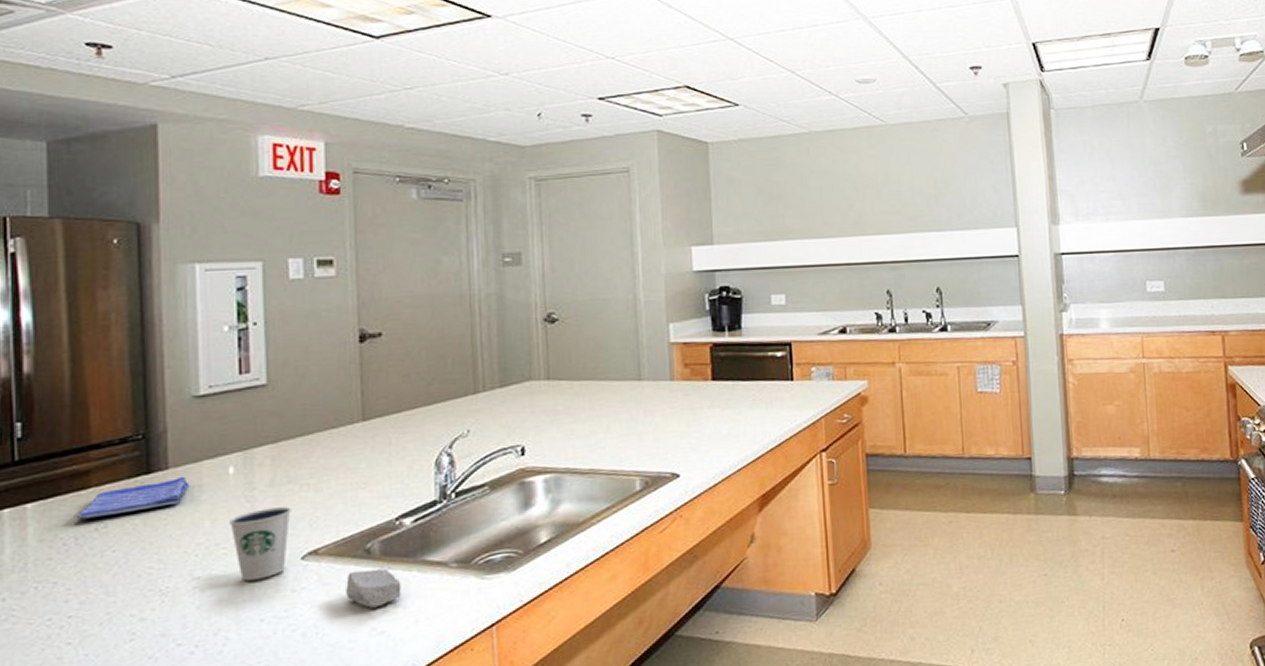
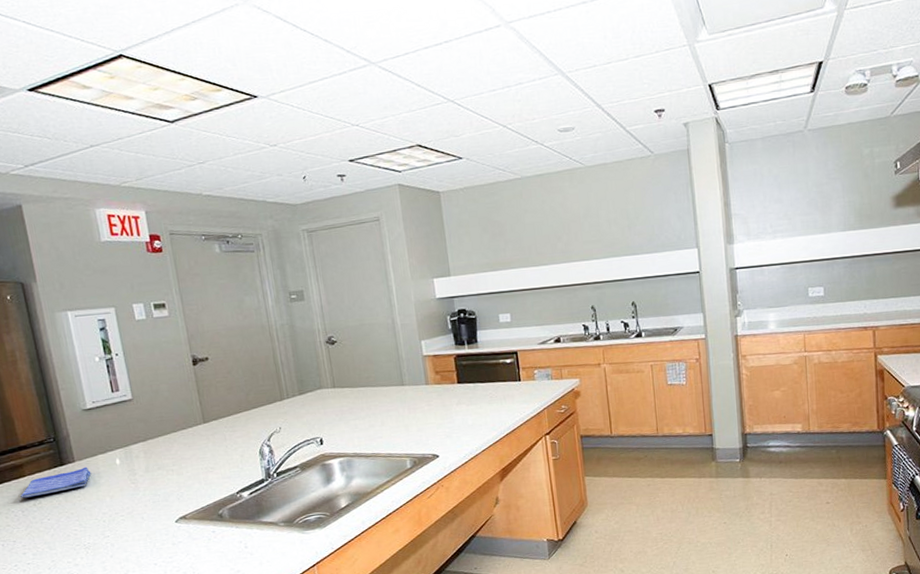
dixie cup: present [230,507,291,581] -> none [122,486,165,538]
soap bar: present [346,568,401,608] -> none [208,527,248,555]

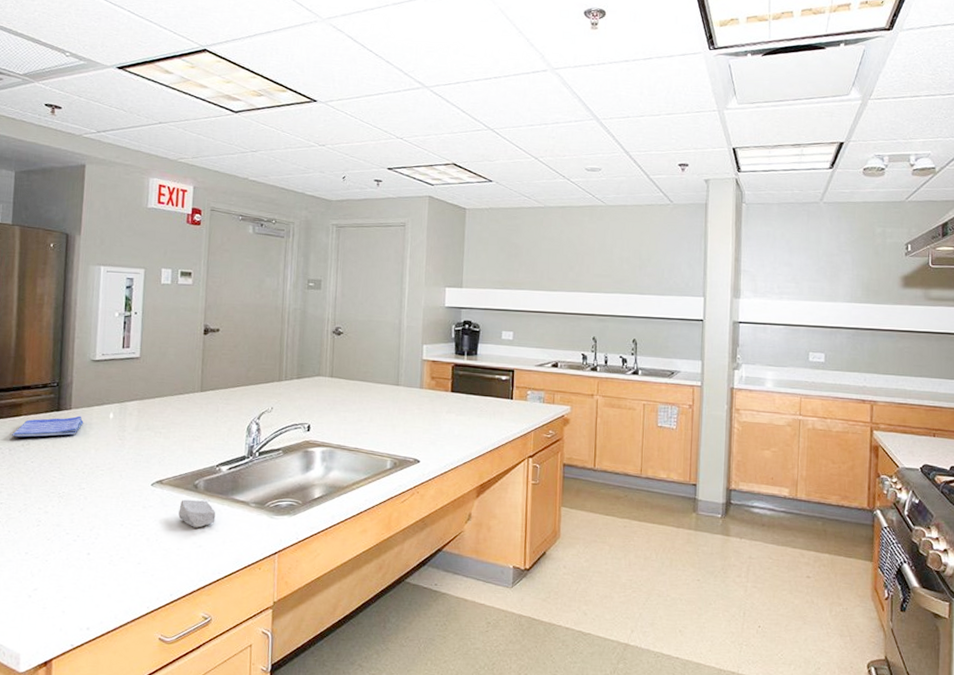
soap bar: none [208,527,248,555] -> present [178,499,216,528]

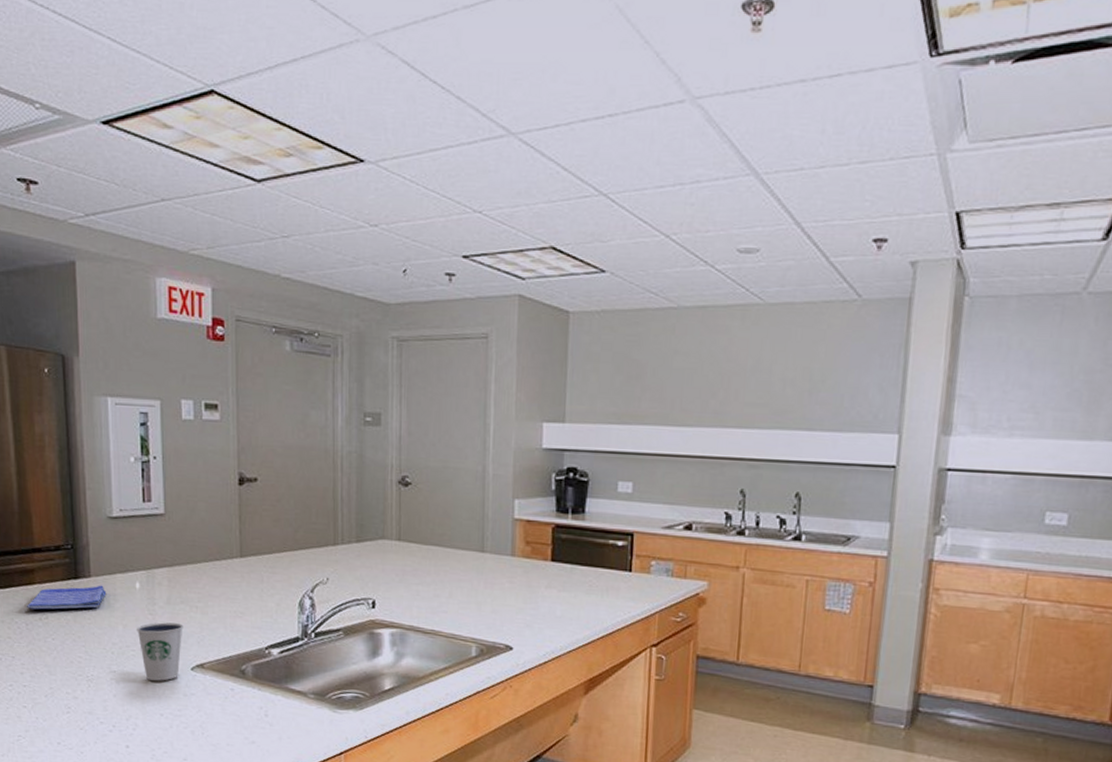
dixie cup: none [107,446,148,496] -> present [137,622,183,681]
soap bar: present [178,499,216,528] -> none [225,687,269,721]

